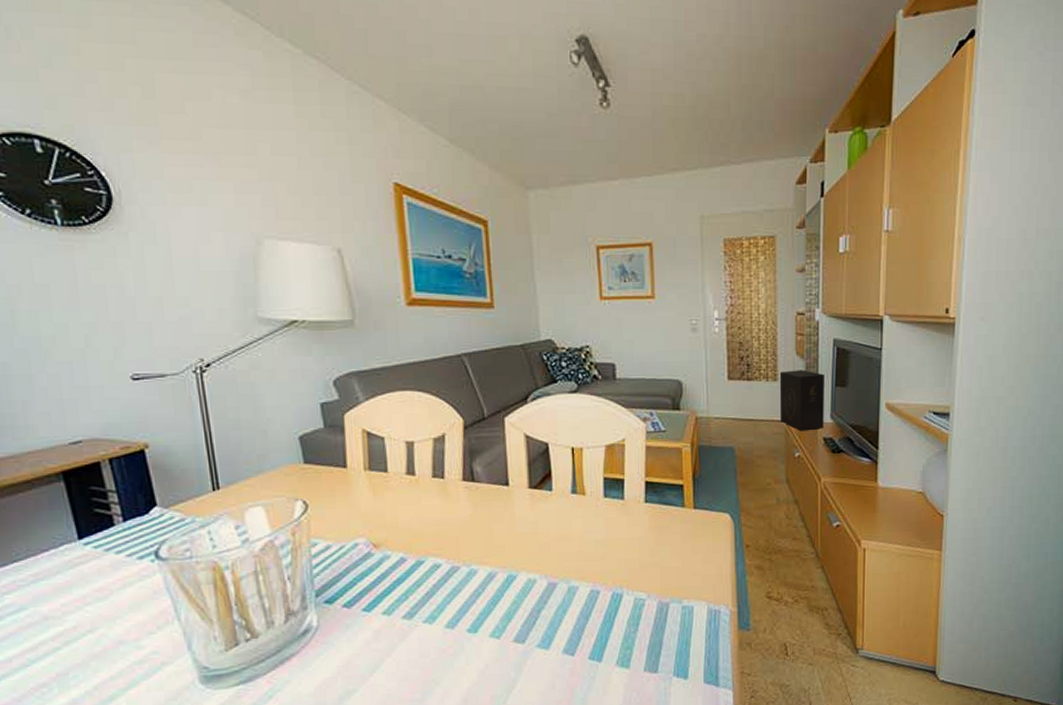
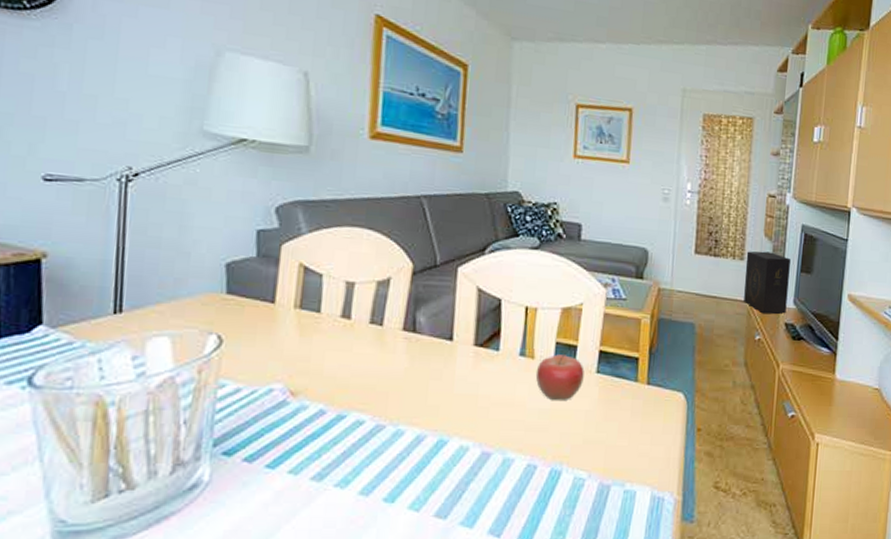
fruit: none [588,487,634,531] -> present [535,353,585,400]

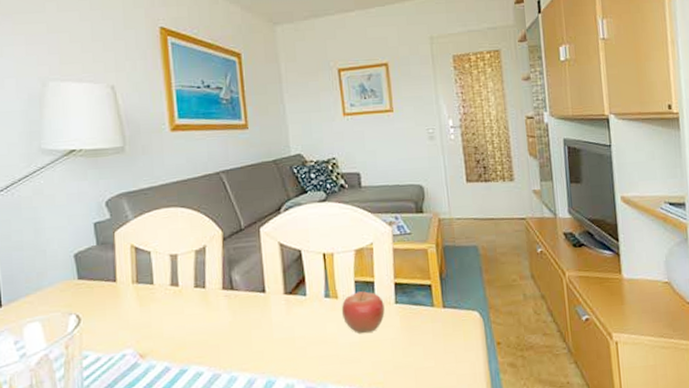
decorative box: present [744,251,791,314] -> none [515,169,563,228]

